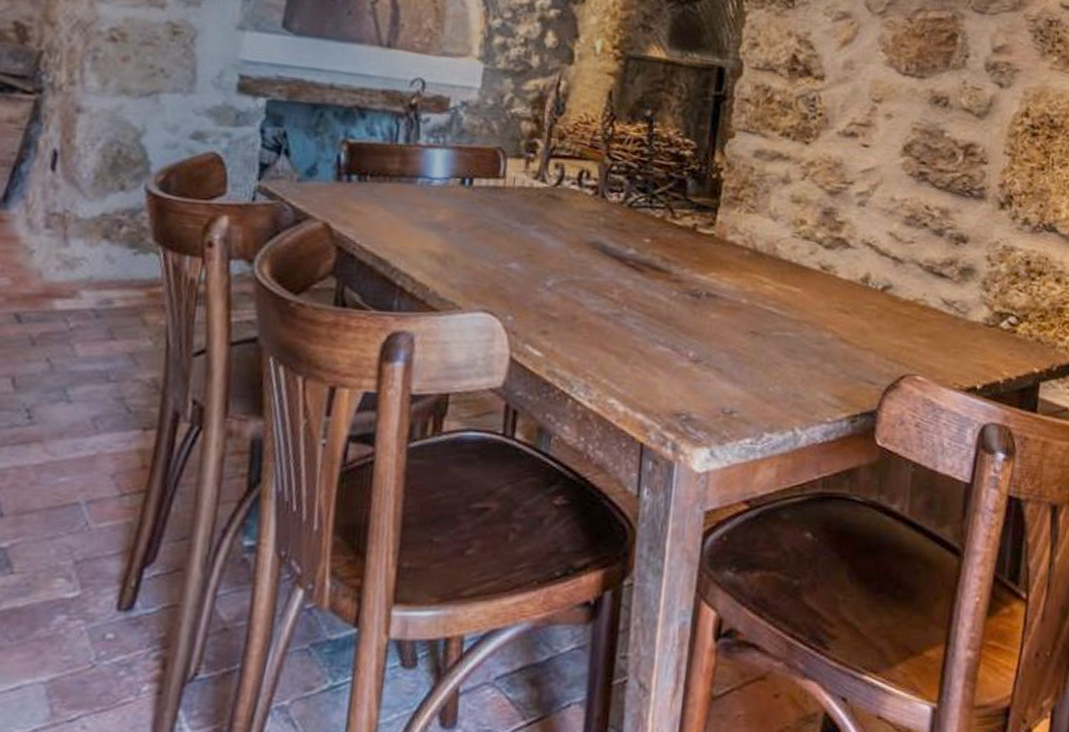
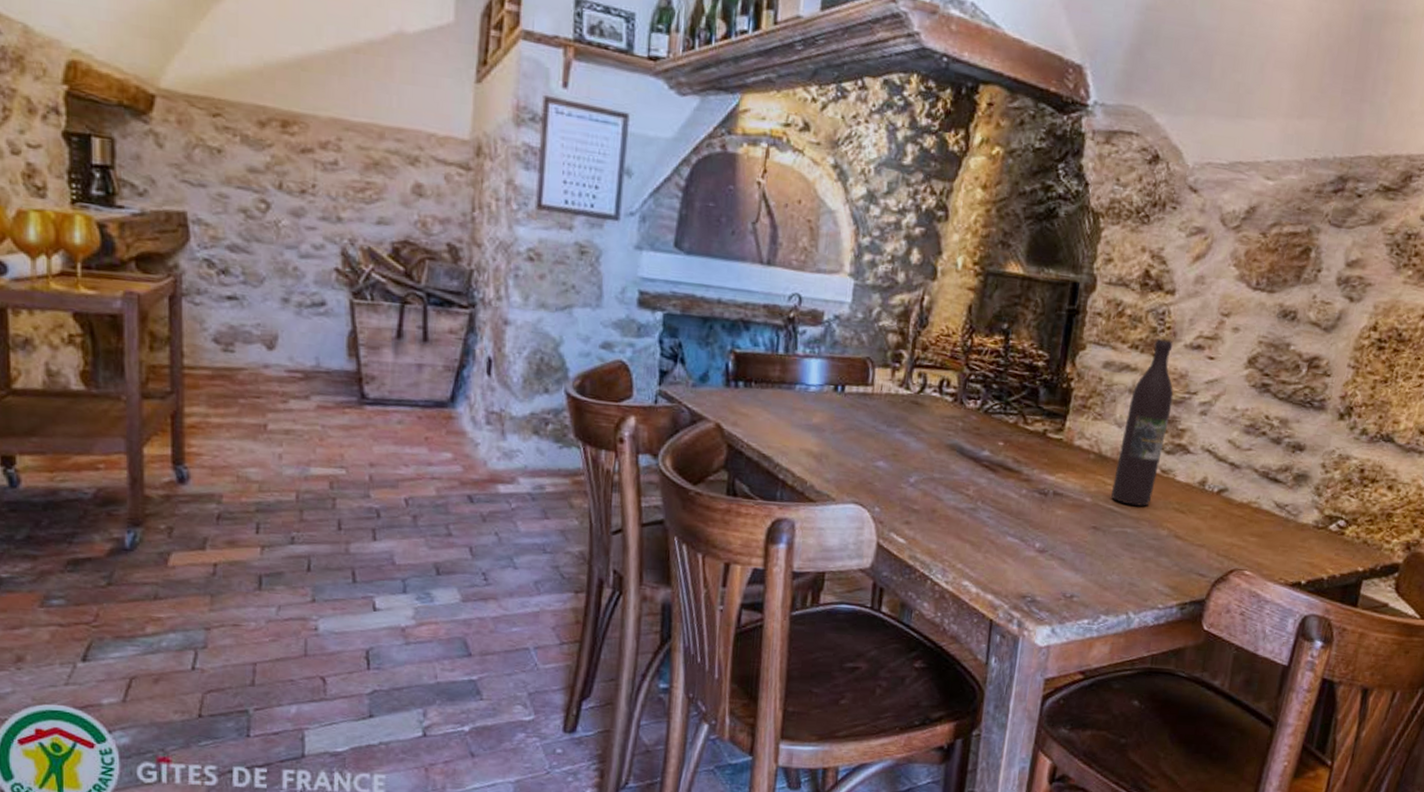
wine bottle: none [768,124,829,308] -> present [1110,337,1174,507]

